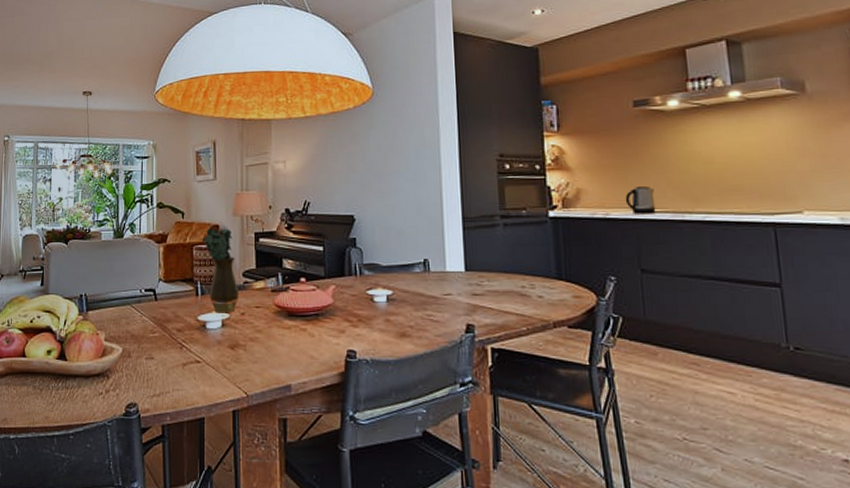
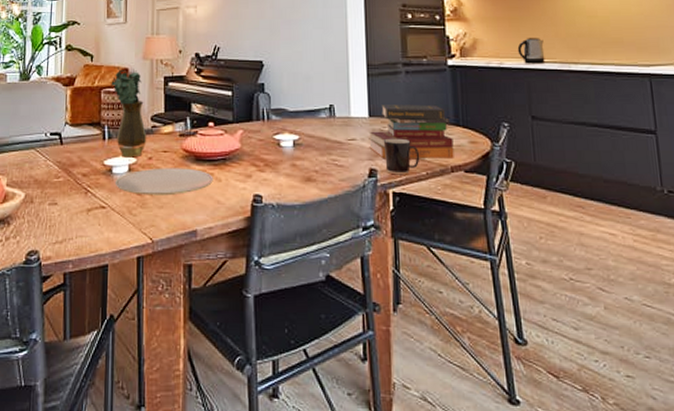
plate: none [209,323,306,351] -> present [114,168,213,196]
books: none [465,258,557,314] -> present [369,104,454,159]
mug: none [480,293,520,331] -> present [383,138,420,175]

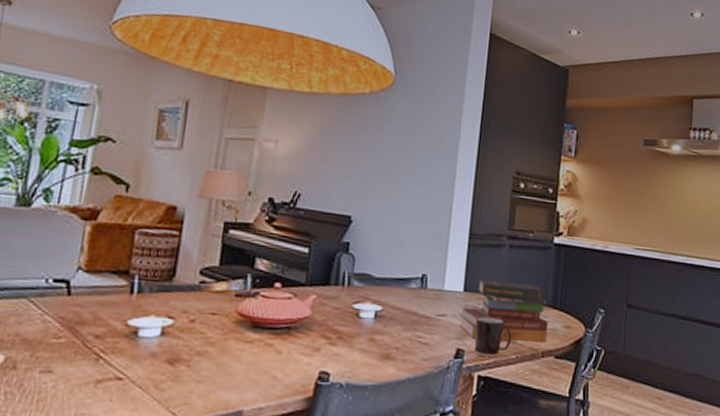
vase: present [111,68,147,158] -> none [149,204,194,319]
plate: present [114,168,213,196] -> none [139,333,272,368]
kettle: present [517,37,546,64] -> none [623,222,649,252]

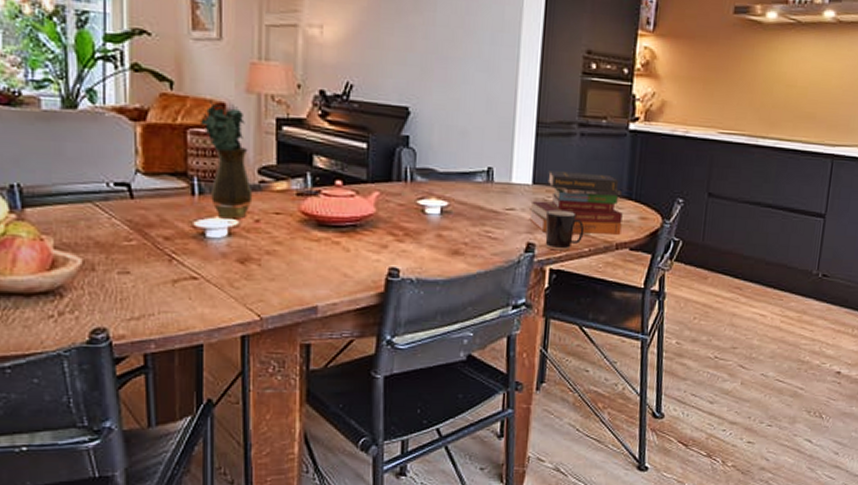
vase: none [149,204,194,319] -> present [201,101,253,219]

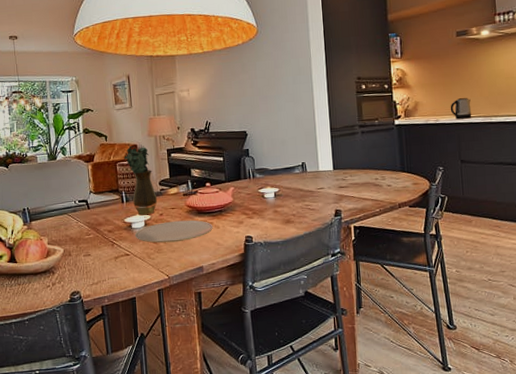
plate: none [209,233,340,266] -> present [134,220,213,243]
books: present [529,171,623,235] -> none [334,156,401,202]
mug: present [545,209,585,251] -> none [345,184,375,213]
kettle: none [707,103,736,136] -> present [450,97,472,120]

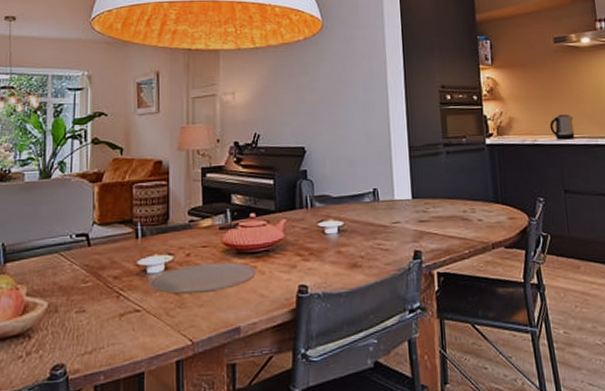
vase: present [124,145,158,216] -> none [143,160,184,256]

